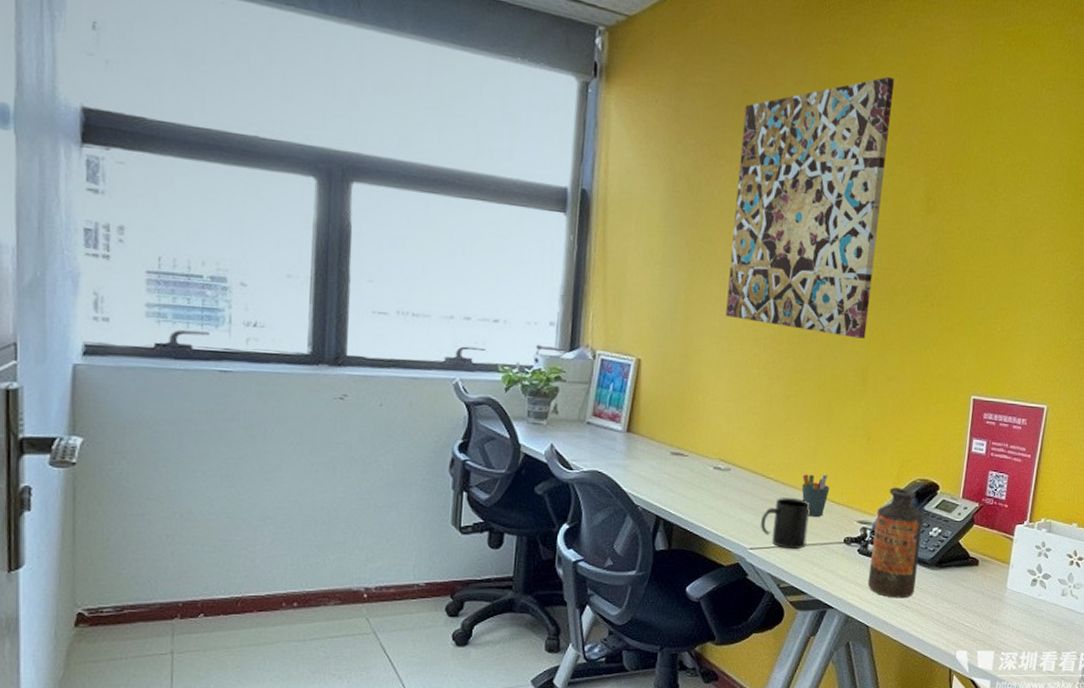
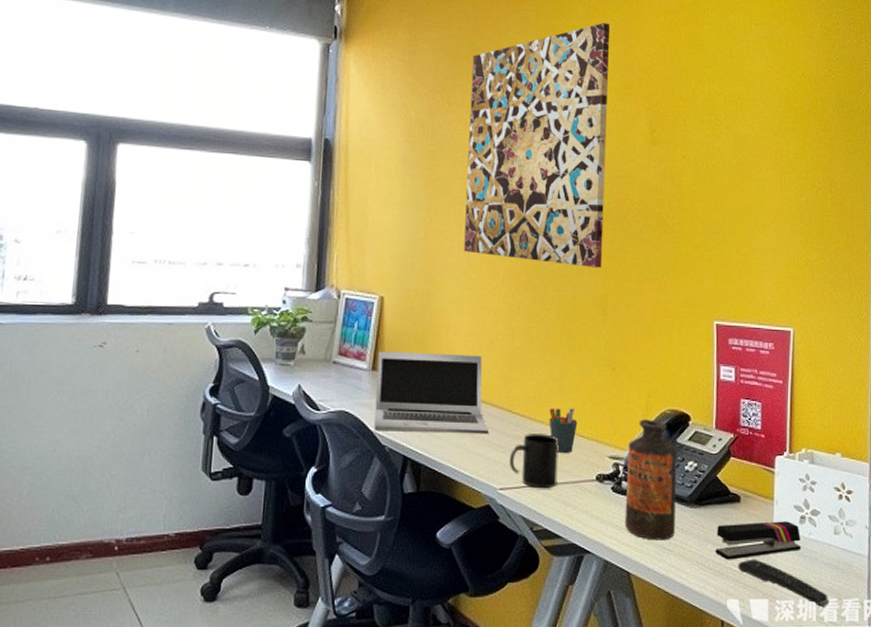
laptop: none [627,413,742,497] -> present [374,351,488,434]
stapler: none [950,583,1031,617] -> present [715,521,802,560]
remote control: none [969,616,1050,658] -> present [738,559,829,607]

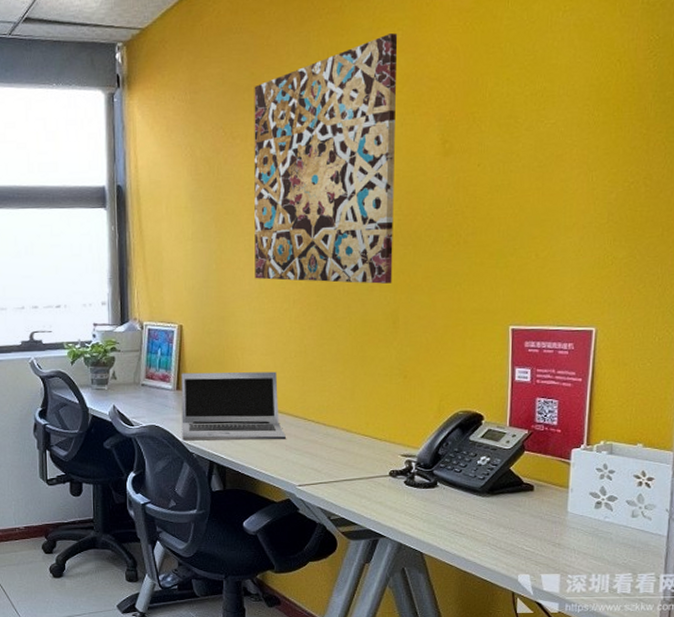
mug: present [509,434,559,488] -> none [306,437,353,484]
pen holder: present [549,407,578,453] -> none [343,414,371,453]
bottle: present [624,419,677,541] -> none [417,420,469,526]
stapler: present [715,521,802,560] -> none [507,507,596,541]
remote control: present [738,559,829,607] -> none [530,540,624,580]

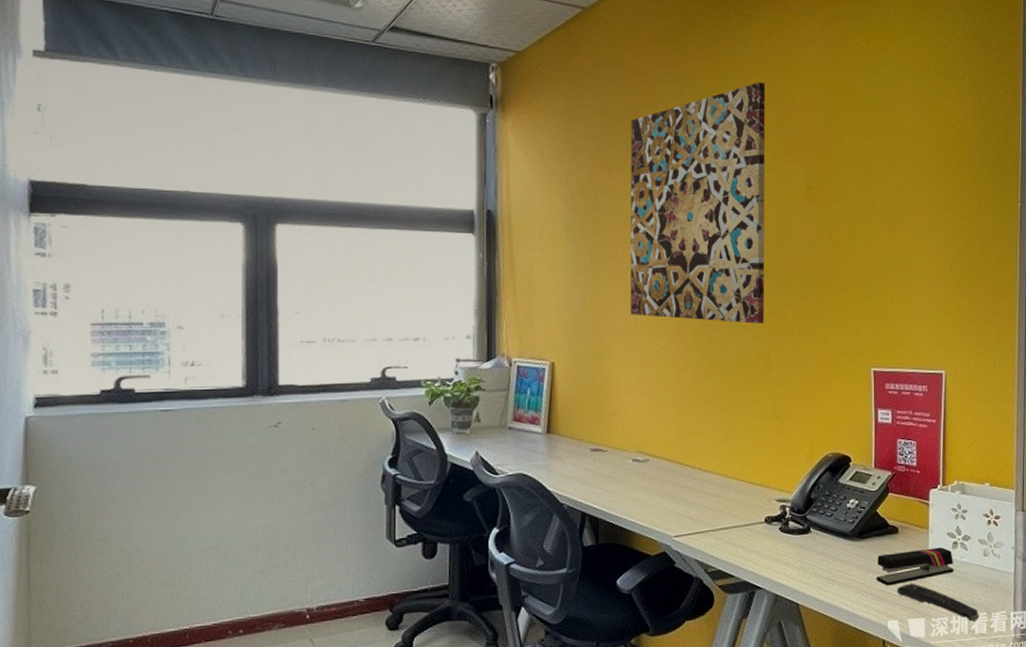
laptop: present [181,371,286,441] -> none [552,413,661,490]
stapler: none [507,507,596,541] -> present [876,547,954,586]
remote control: none [530,540,624,580] -> present [897,583,980,621]

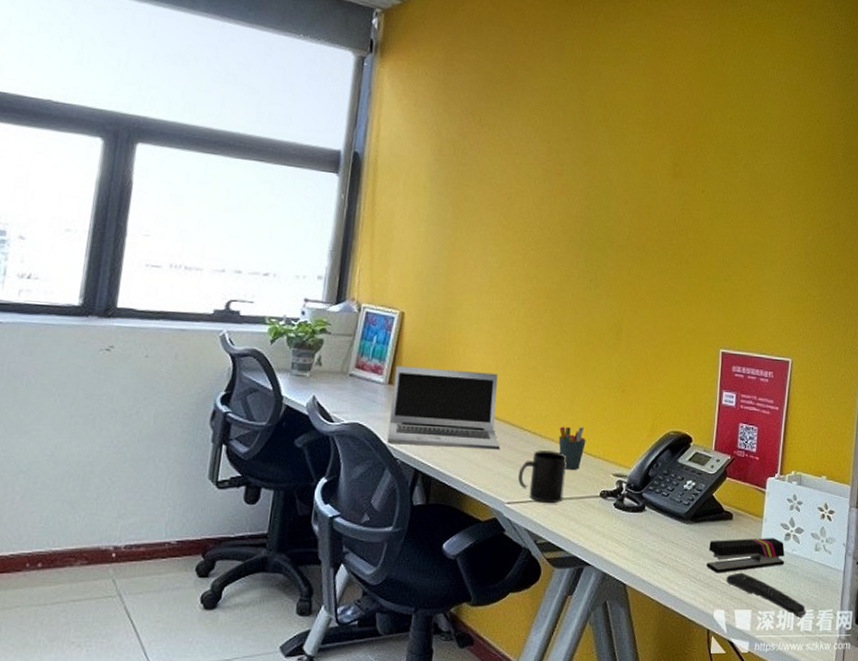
laptop: none [552,413,661,490] -> present [387,365,500,450]
wall art: present [630,82,766,324] -> none [486,57,642,294]
mug: none [682,483,729,533] -> present [517,450,567,503]
pen holder: none [719,457,746,499] -> present [558,426,586,470]

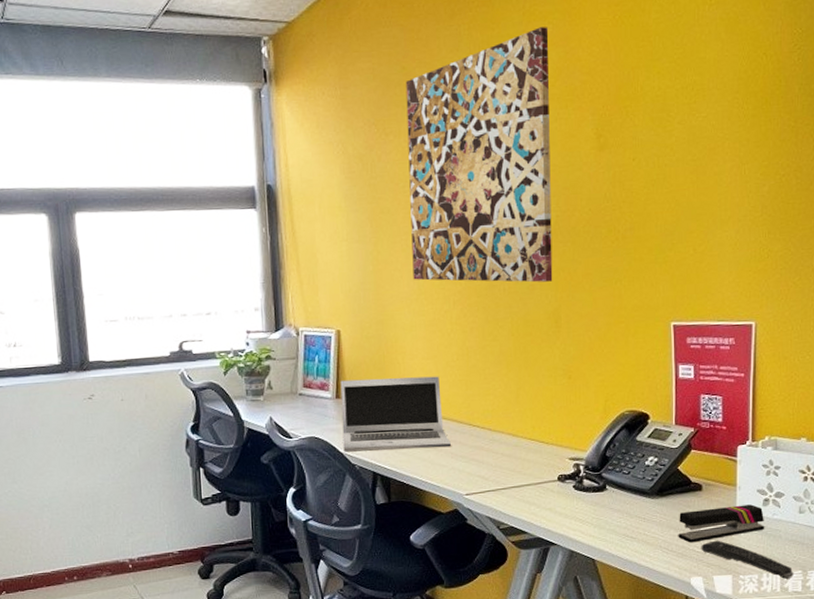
wall art: none [486,57,642,294] -> present [405,27,553,283]
mug: present [517,450,567,503] -> none [472,442,520,491]
pen holder: present [558,426,586,470] -> none [508,417,537,458]

